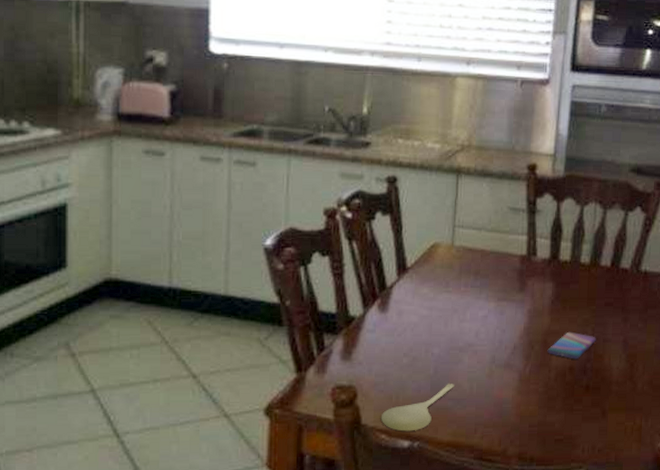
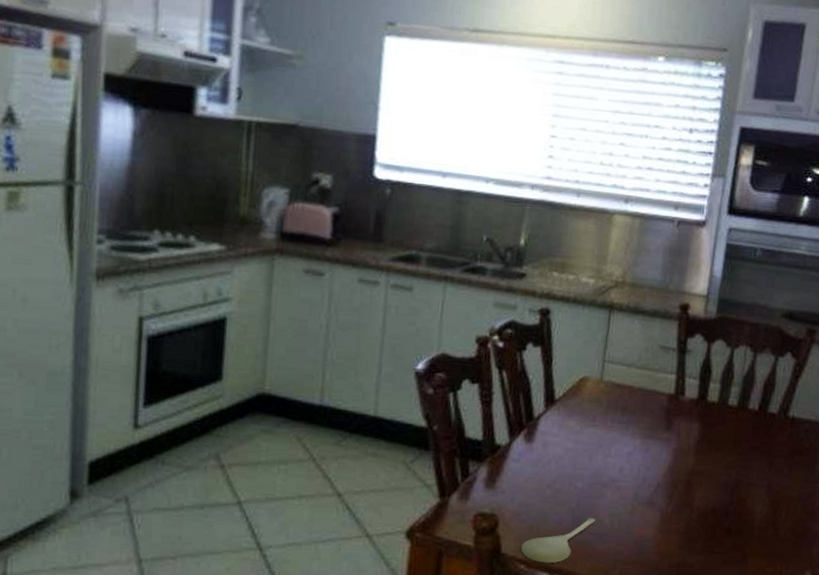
smartphone: present [547,331,596,360] -> none [690,473,740,502]

